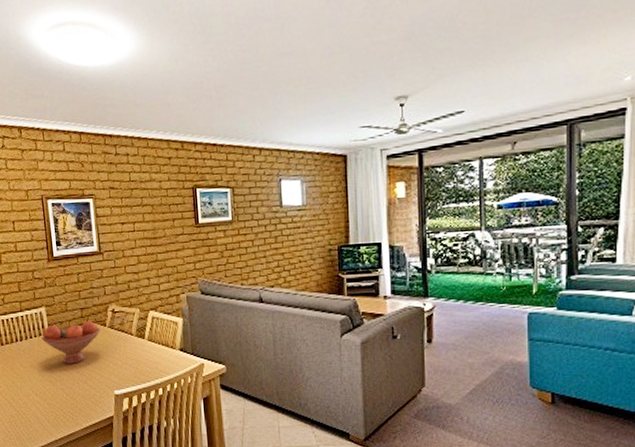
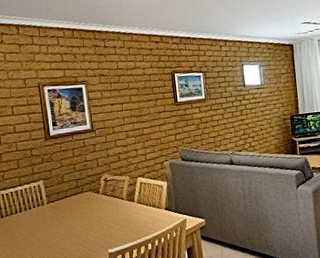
fruit bowl: present [42,320,101,364] -> none [40,189,95,230]

